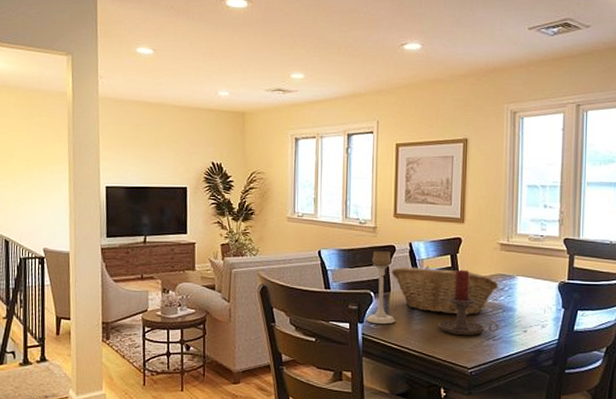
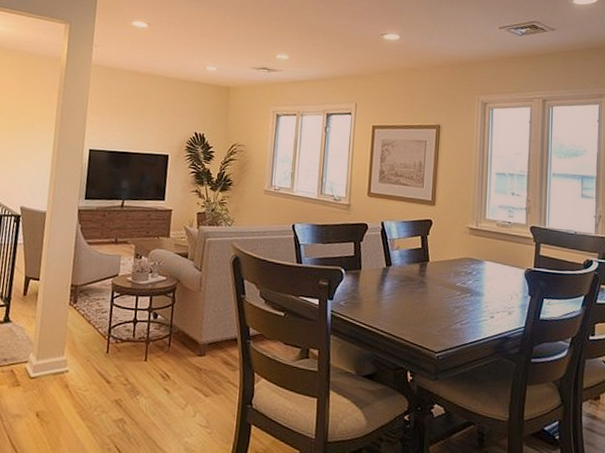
candle holder: present [365,251,396,325] -> none [335,228,365,303]
fruit basket: present [391,266,499,315] -> none [363,245,467,298]
candle holder: present [438,269,498,335] -> none [406,251,466,318]

